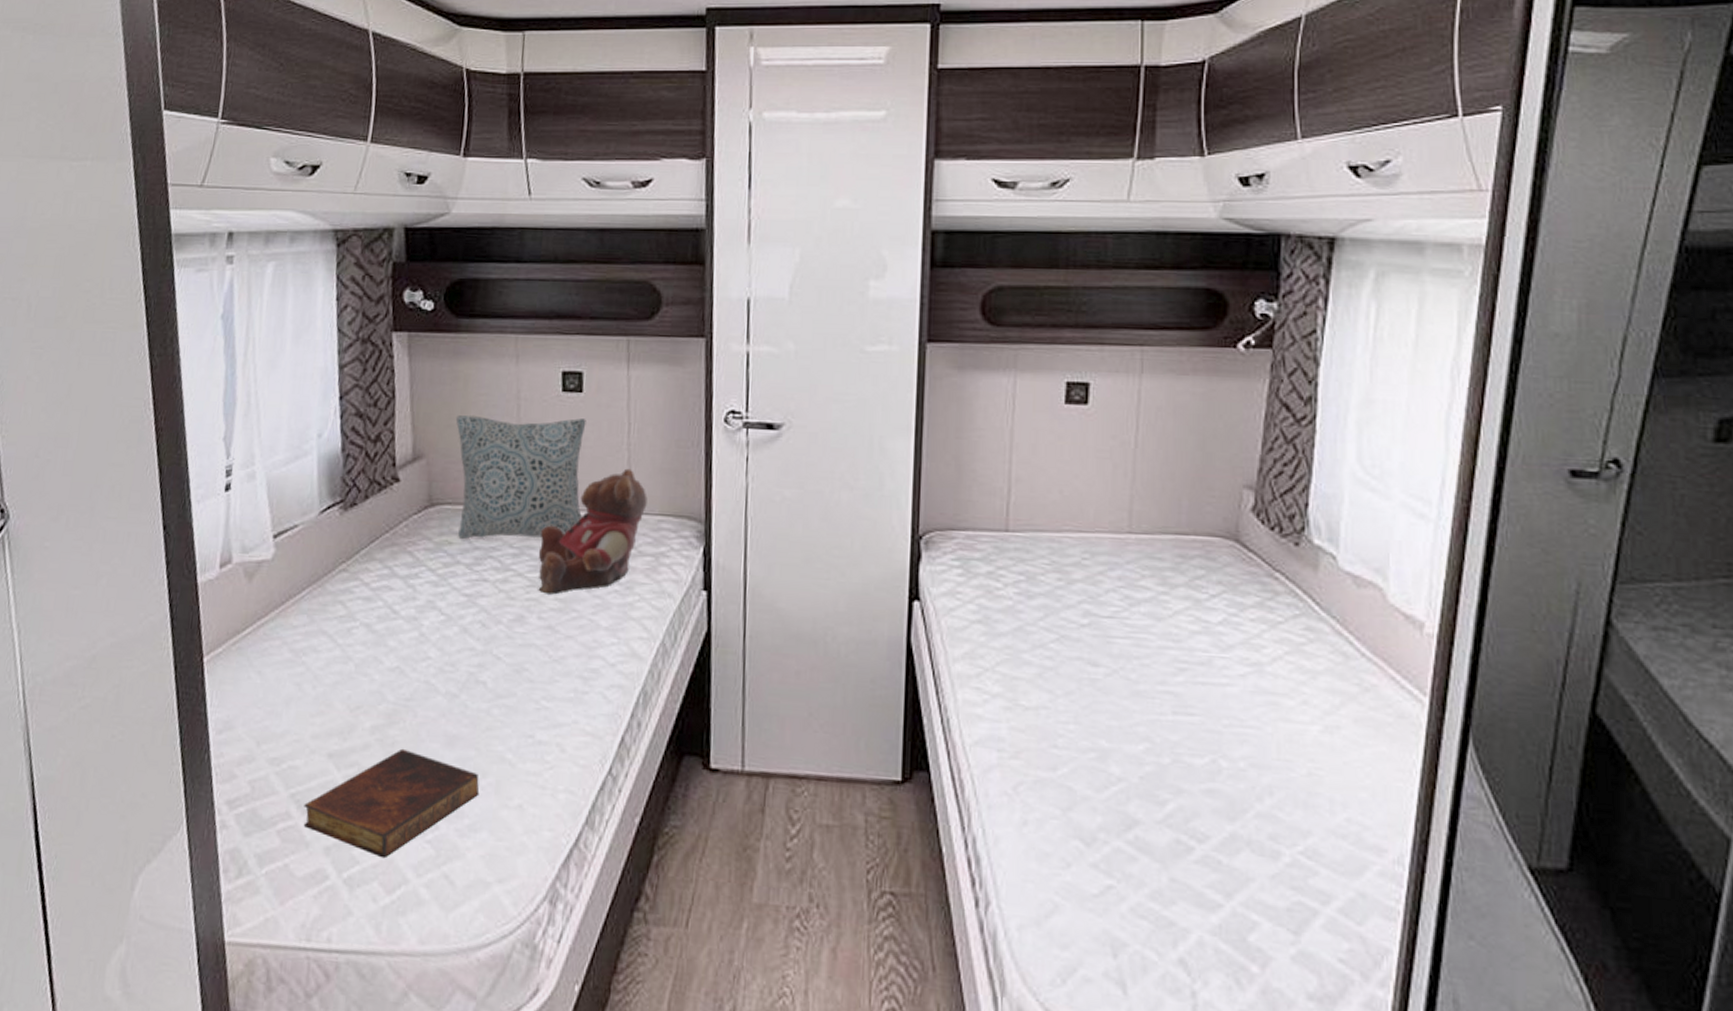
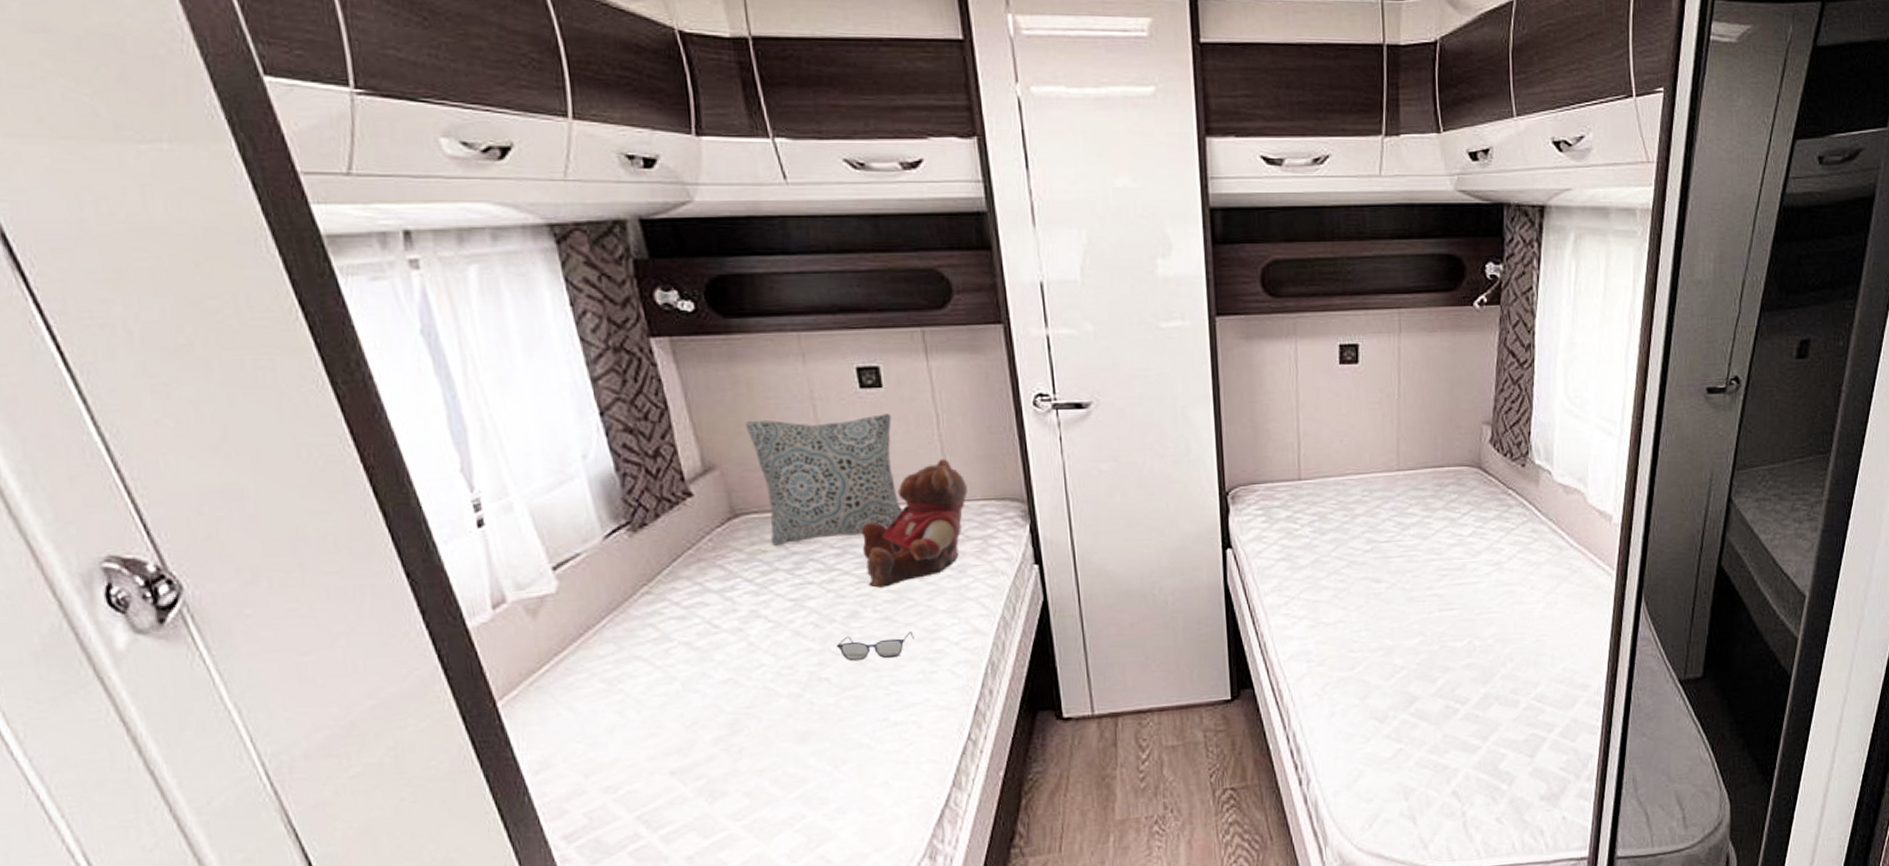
book: present [303,748,480,859] -> none [654,753,842,855]
glasses: none [498,640,573,671] -> present [836,632,914,662]

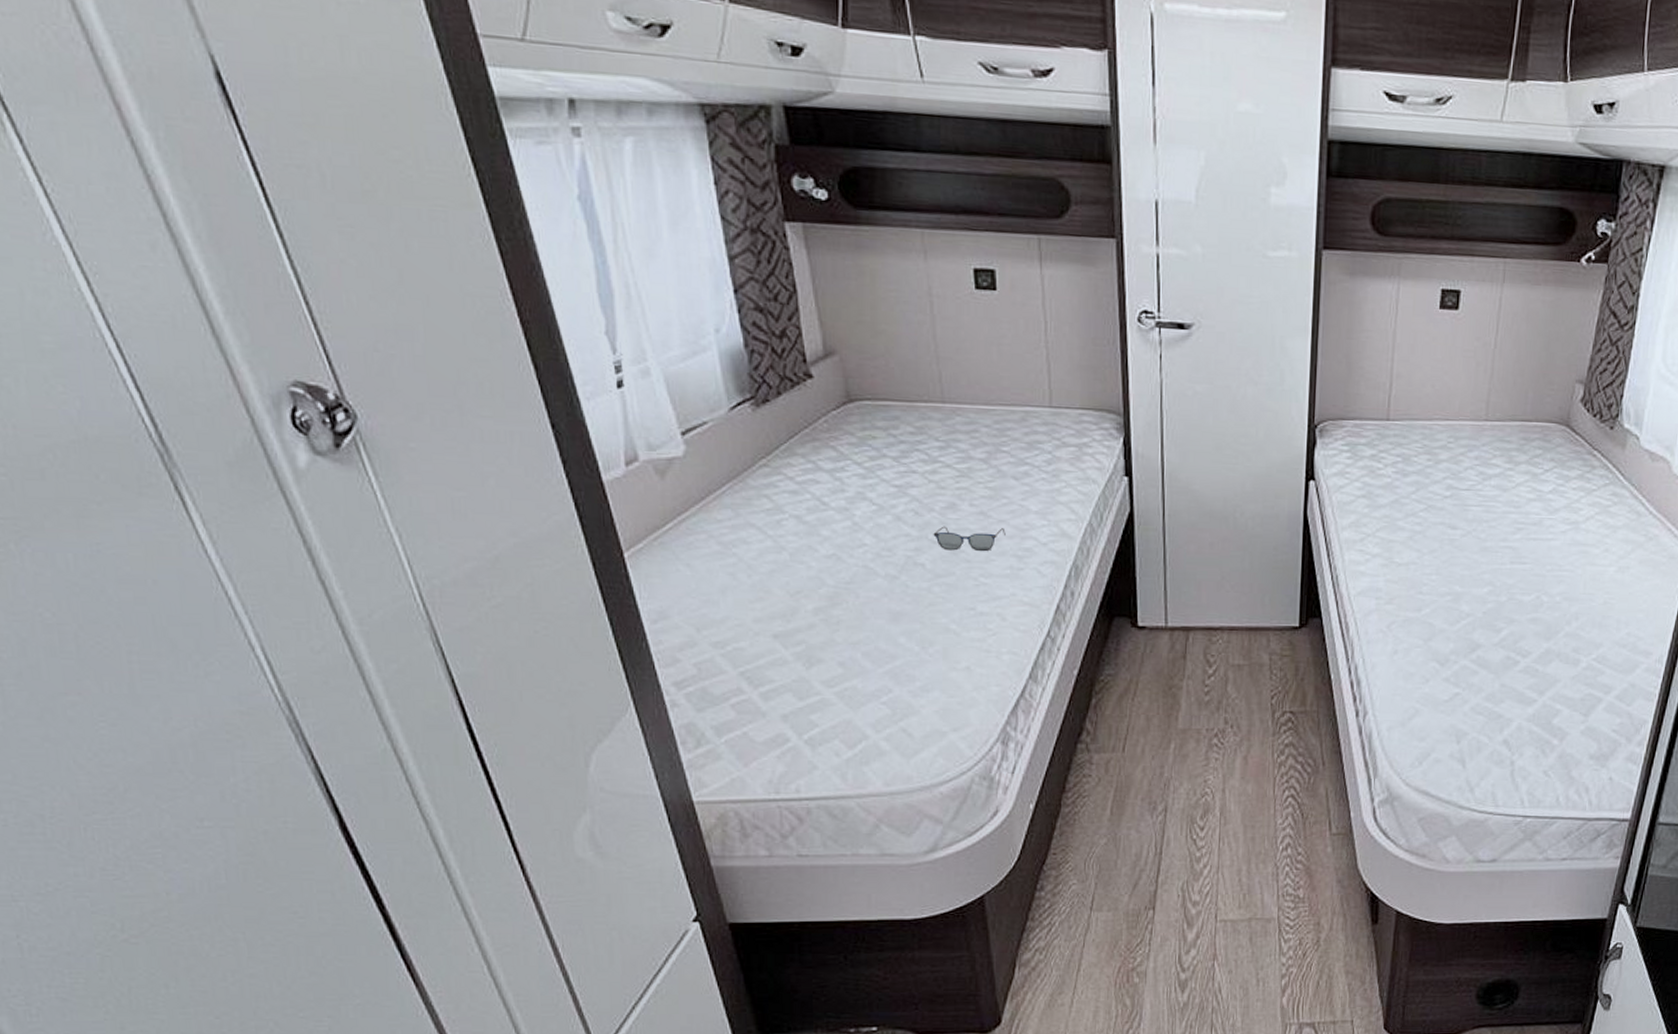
pillow: present [744,414,902,546] -> none [865,311,1005,433]
teddy bear: present [862,458,968,588] -> none [964,365,1068,484]

